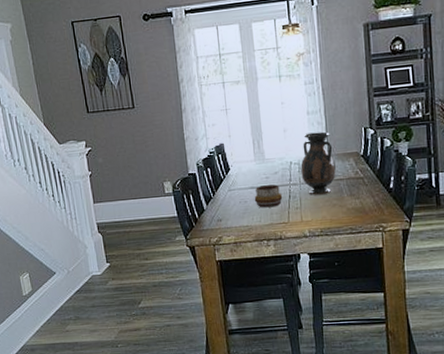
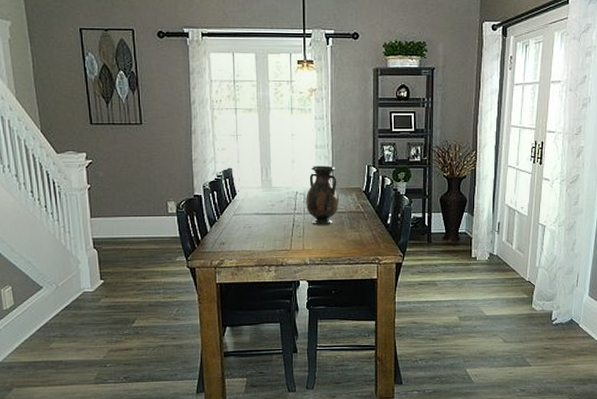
decorative bowl: present [254,184,283,208] -> none [258,212,287,234]

